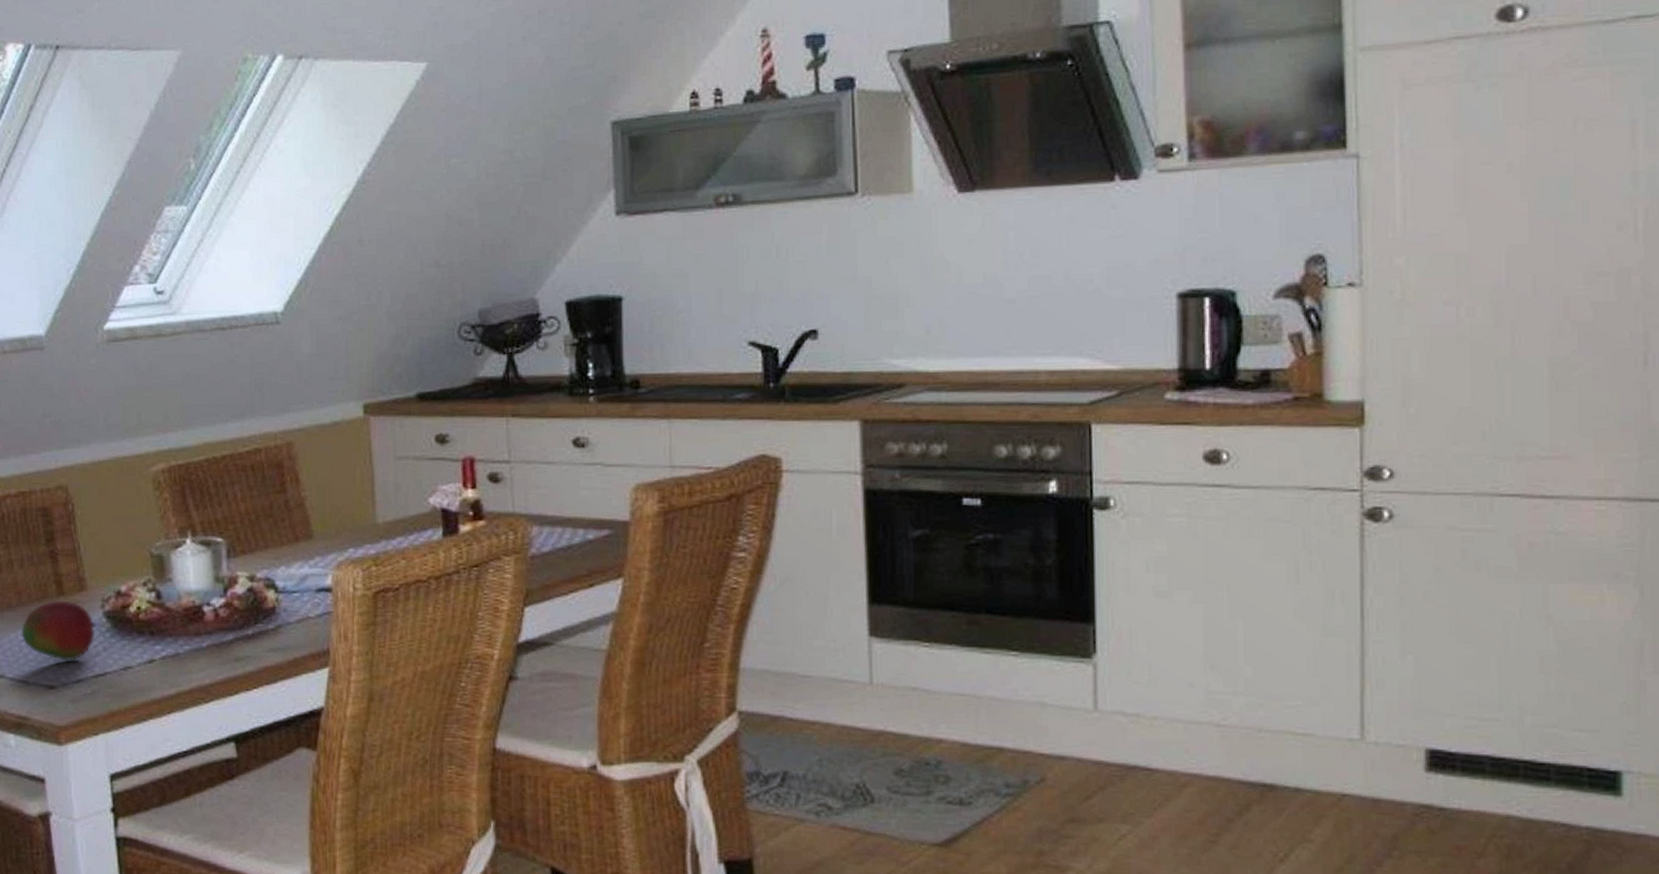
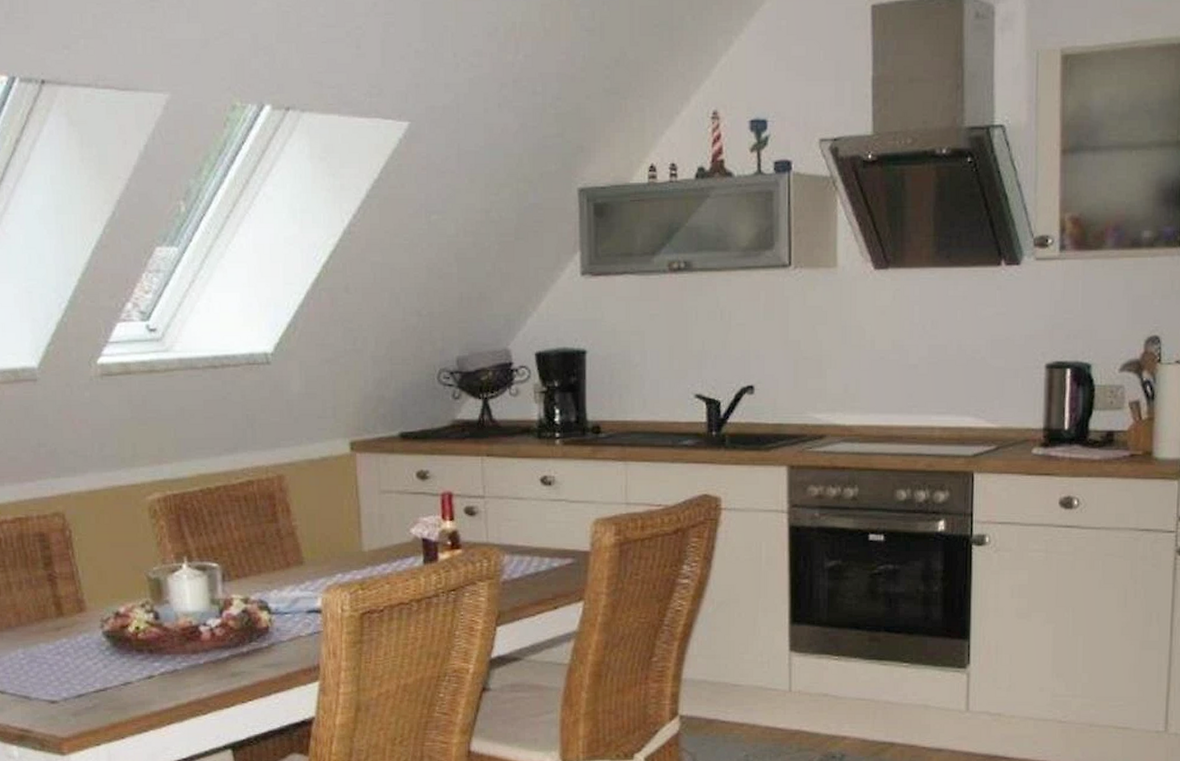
fruit: present [21,600,96,661] -> none [21,621,96,677]

